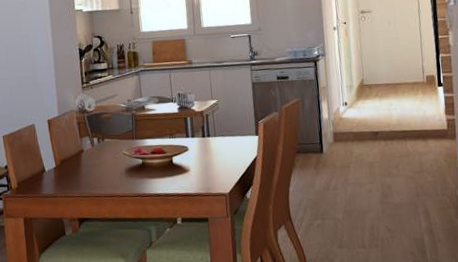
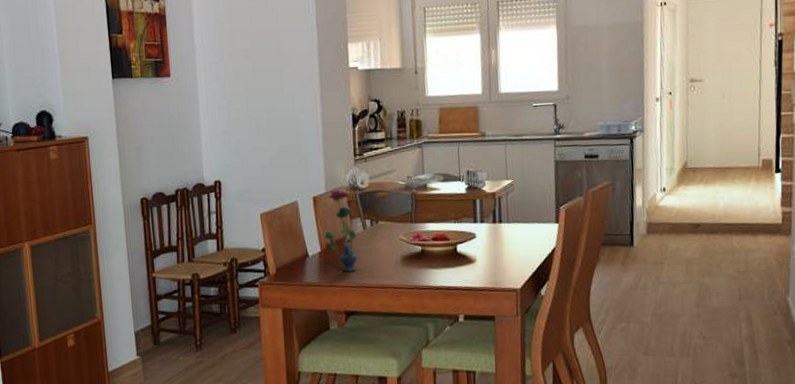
vase: none [57,113,88,184] -> present [323,190,357,272]

